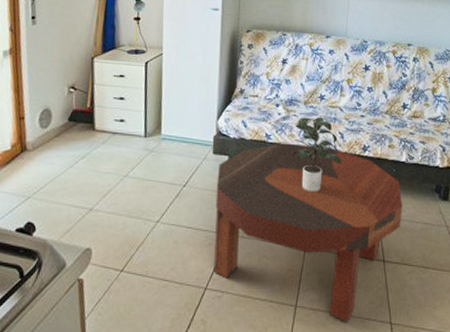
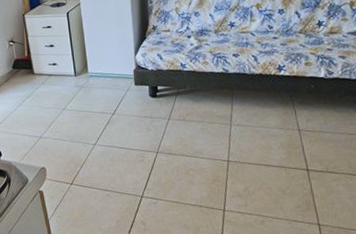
coffee table: present [214,143,403,323] -> none [141,70,325,224]
potted plant: present [292,117,342,192] -> none [208,44,258,111]

